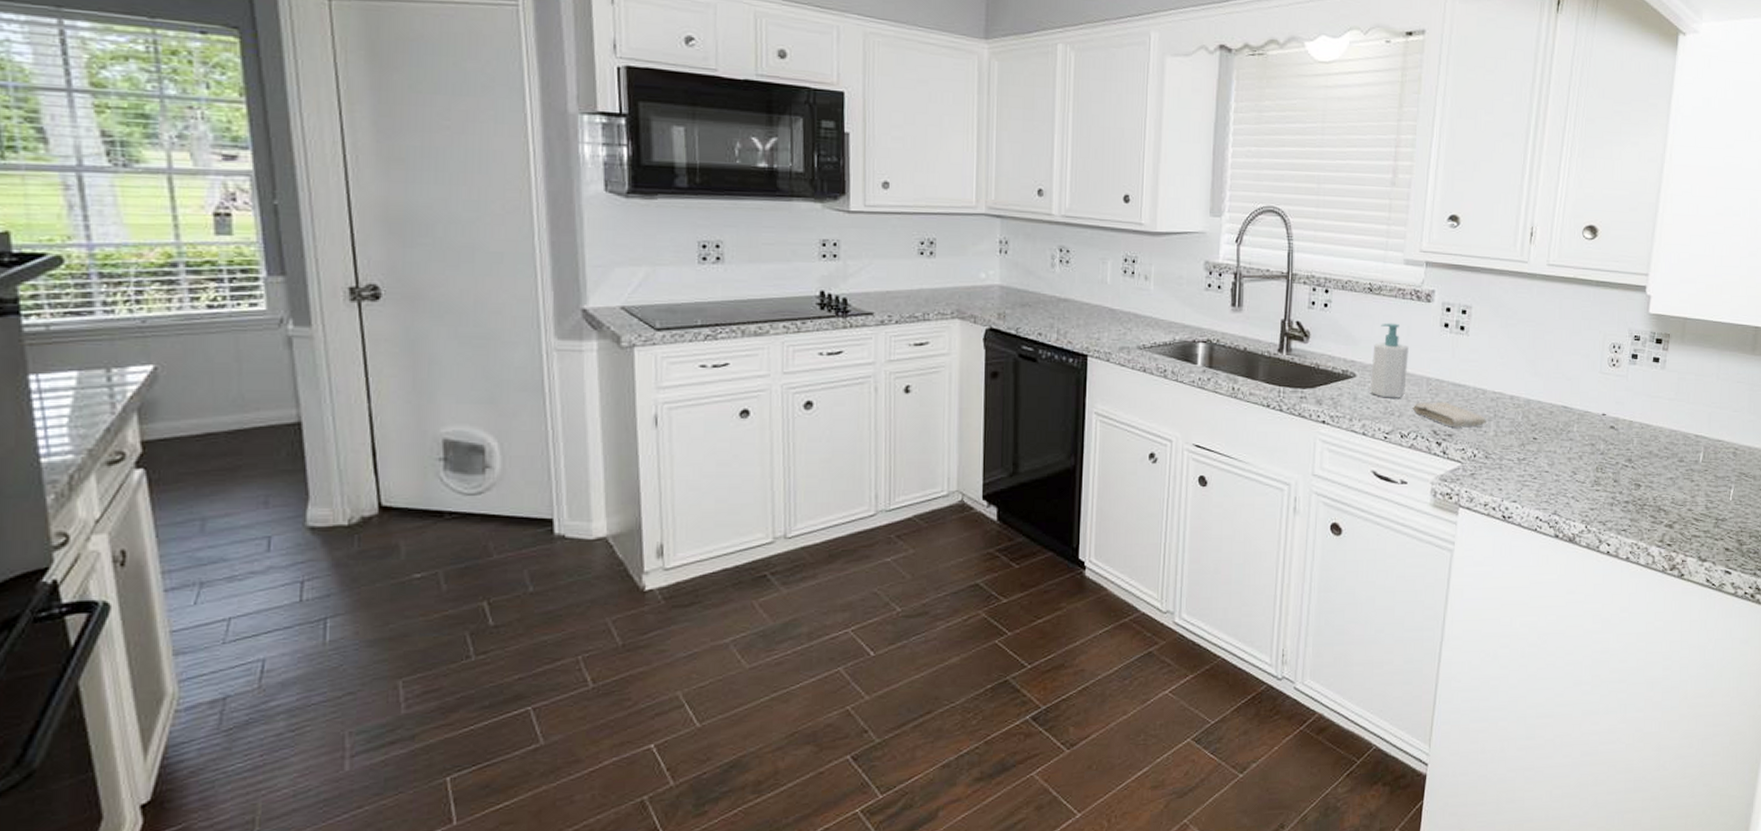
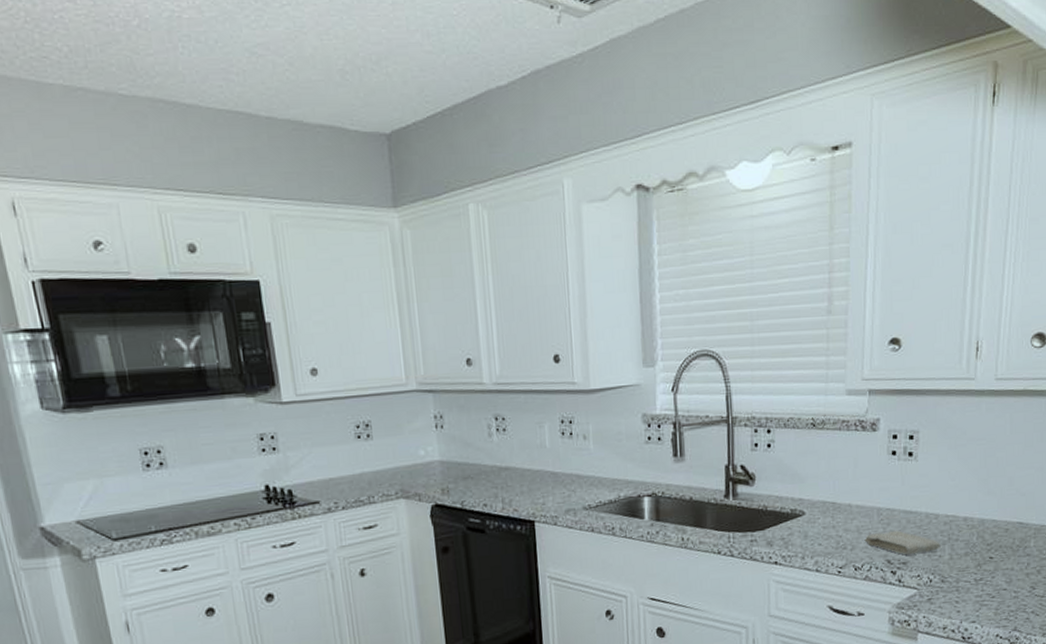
soap bottle: present [1370,323,1409,398] -> none [820,456,857,533]

